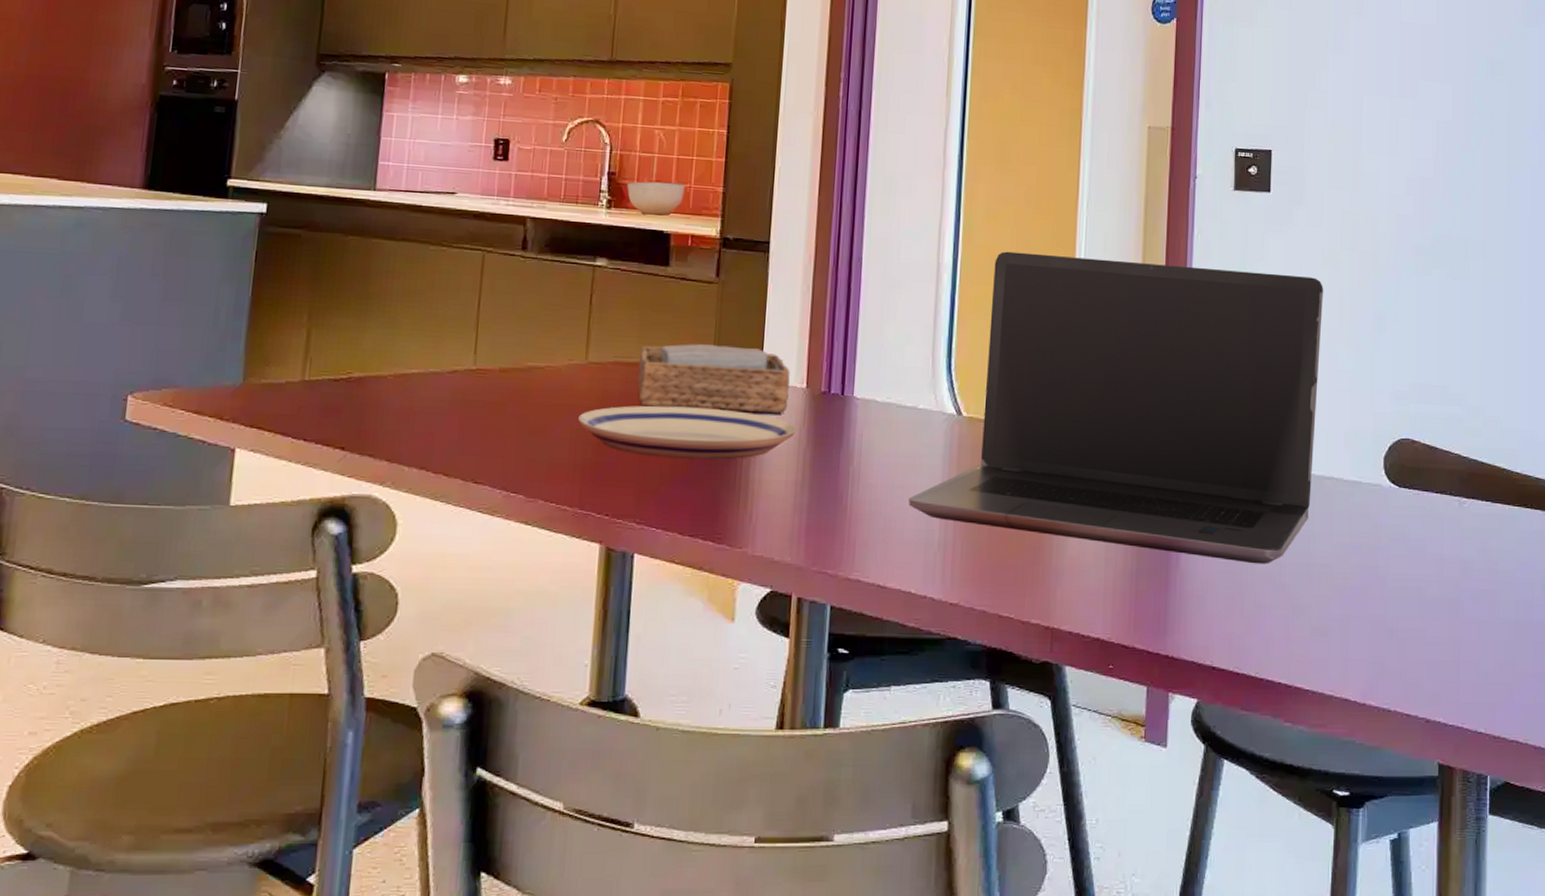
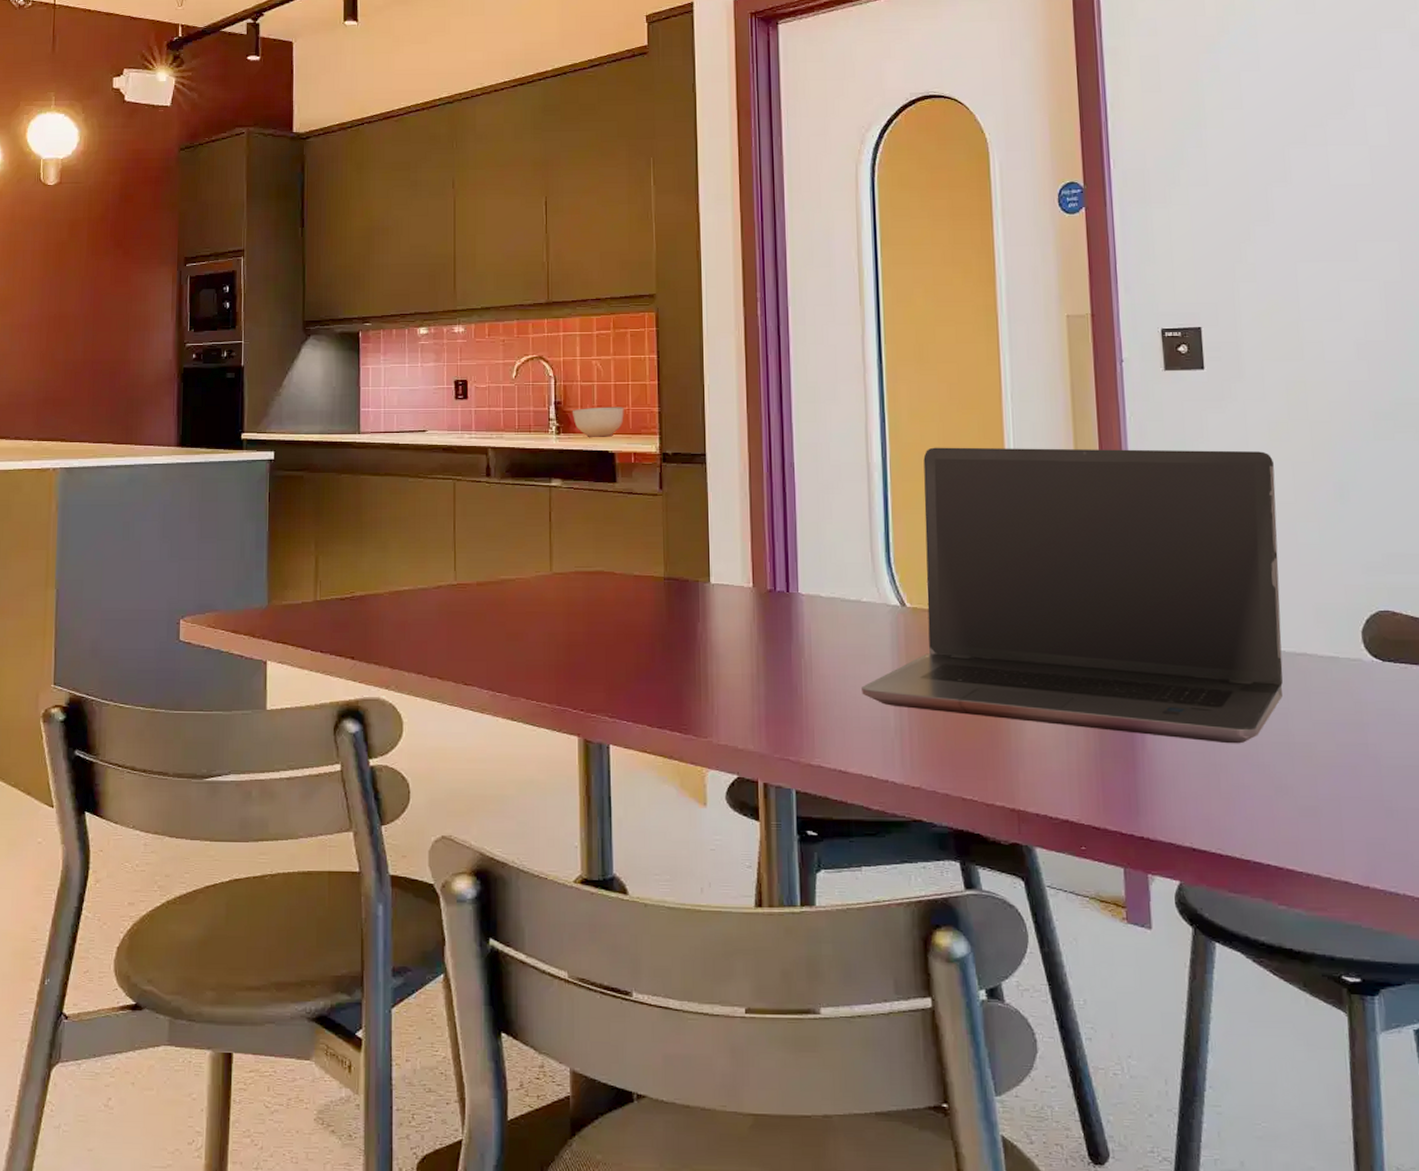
plate: present [578,405,797,460] -> none [549,609,748,657]
napkin holder: present [638,344,790,414] -> none [598,552,737,612]

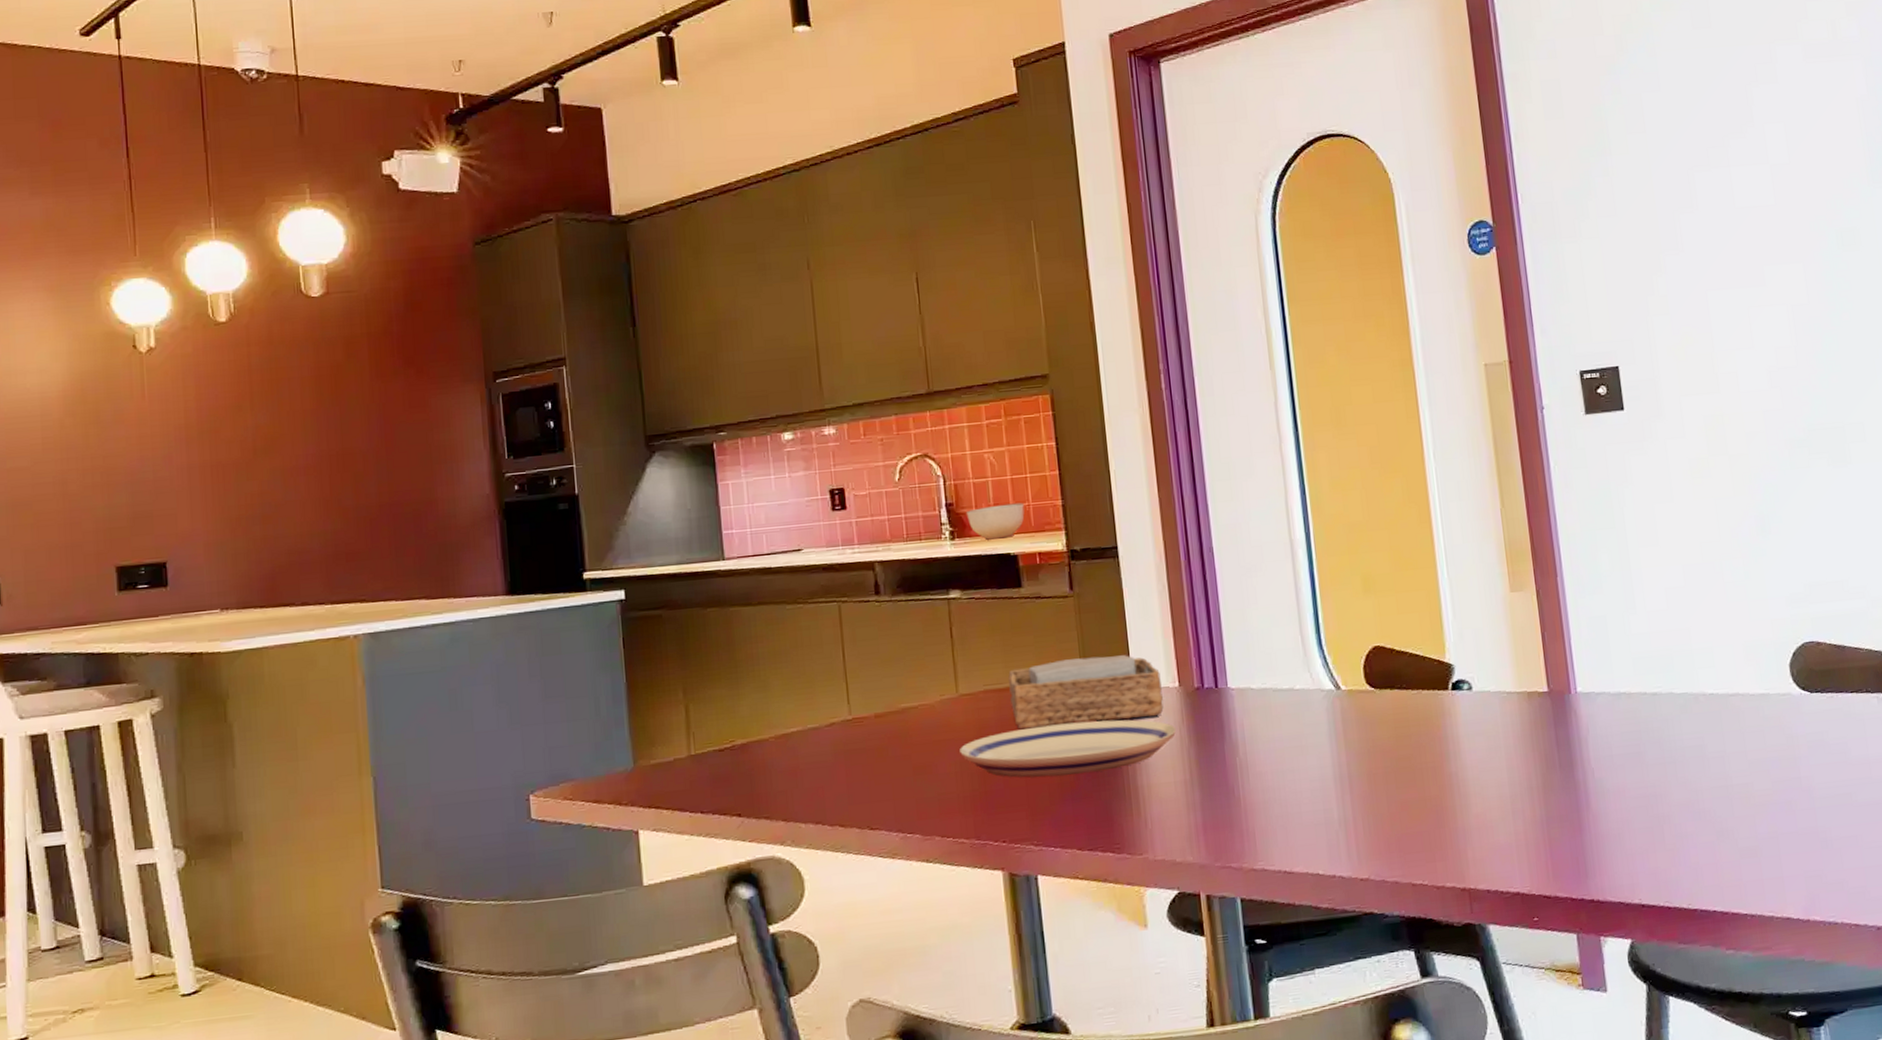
plate: none [549,609,748,657] -> present [960,719,1177,778]
napkin holder: none [598,552,737,612] -> present [1008,655,1164,729]
laptop computer: present [862,447,1283,744] -> none [1301,490,1718,797]

